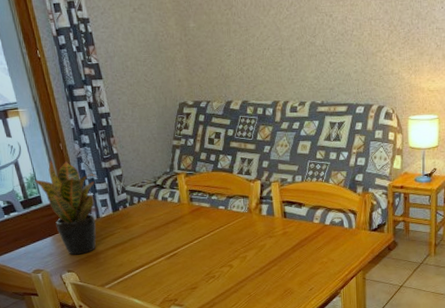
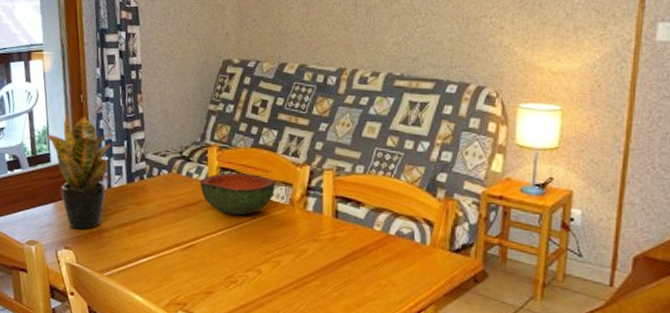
bowl: none [174,192,236,226] -> present [200,172,276,216]

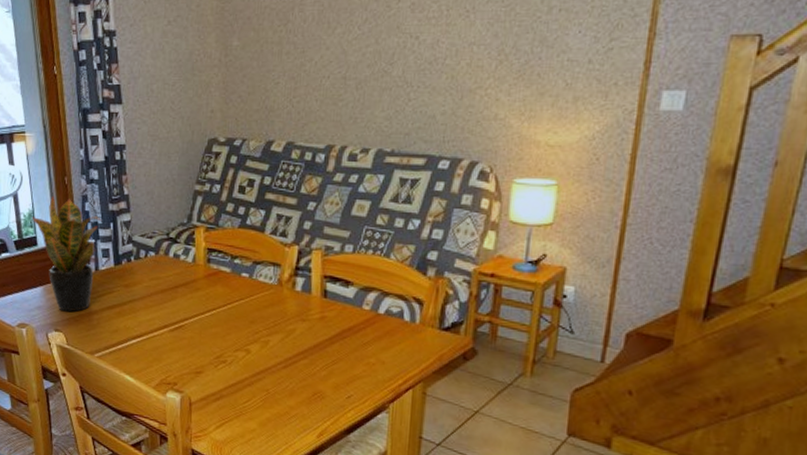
bowl: present [200,172,276,216] -> none [187,253,264,297]

